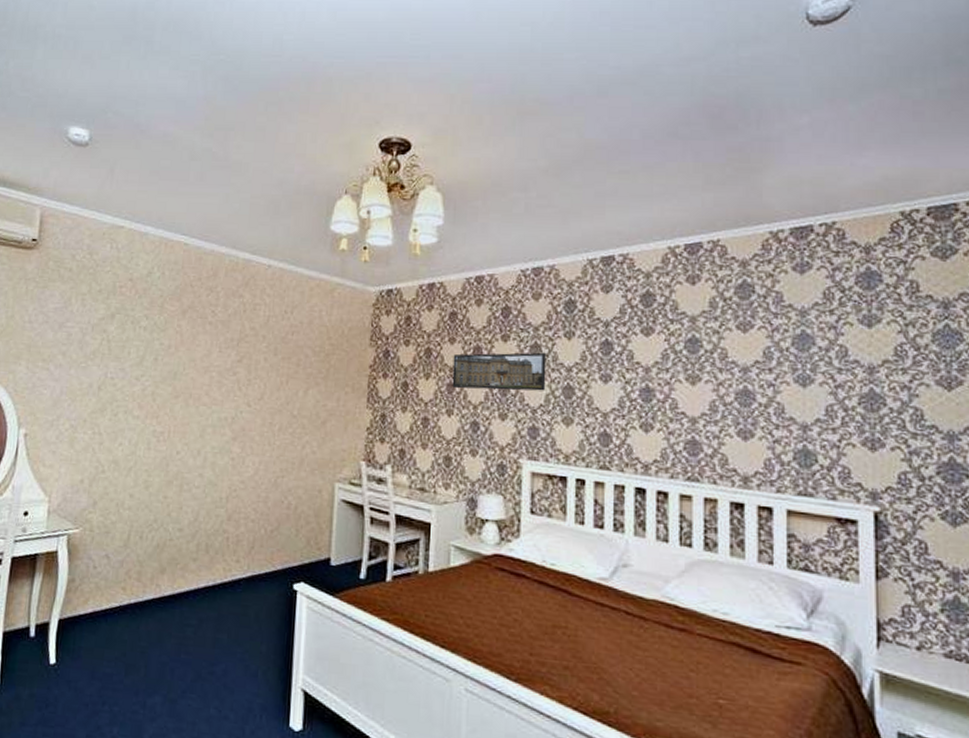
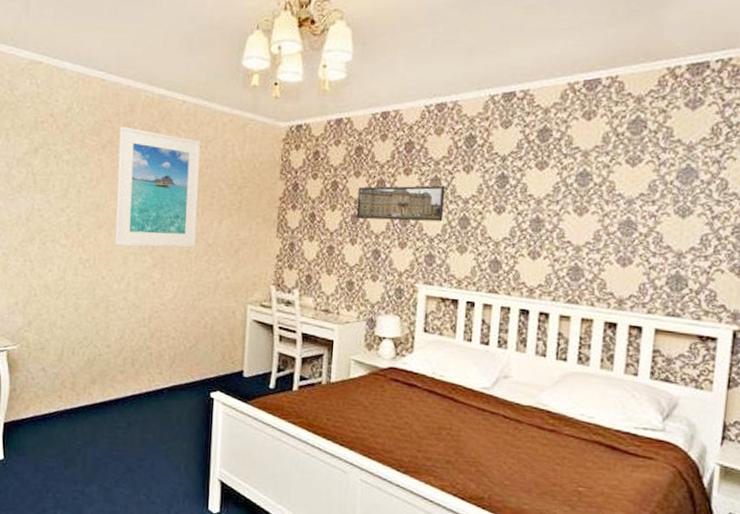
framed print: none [191,291,287,420] -> present [114,126,202,248]

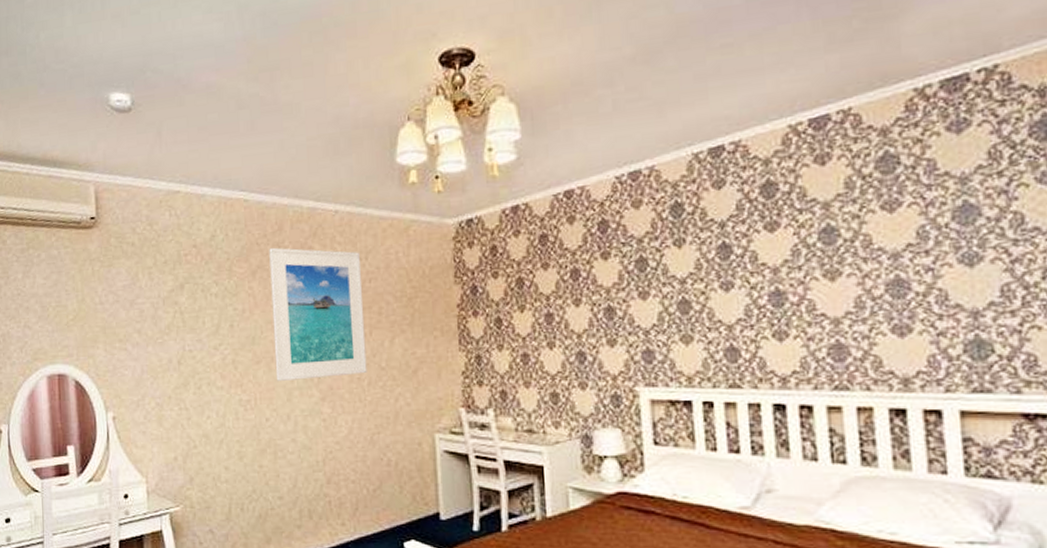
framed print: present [356,185,446,222] -> none [548,266,658,319]

